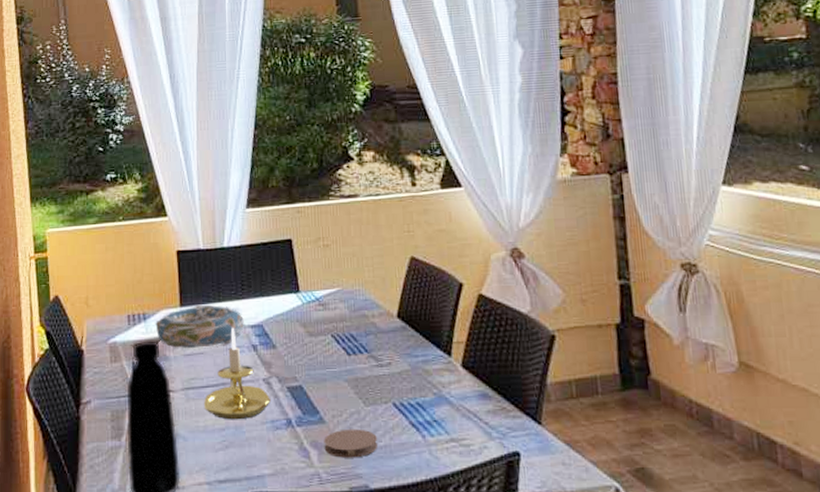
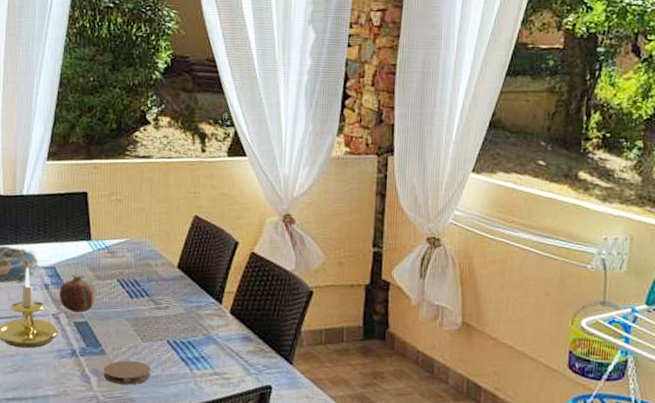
fruit: none [269,333,310,376] -> present [59,275,97,313]

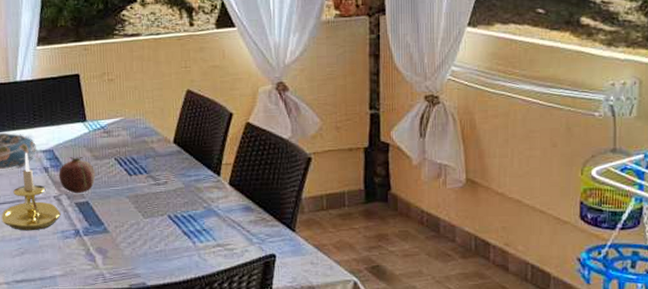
coaster: present [103,360,151,385] -> none [107,237,155,261]

